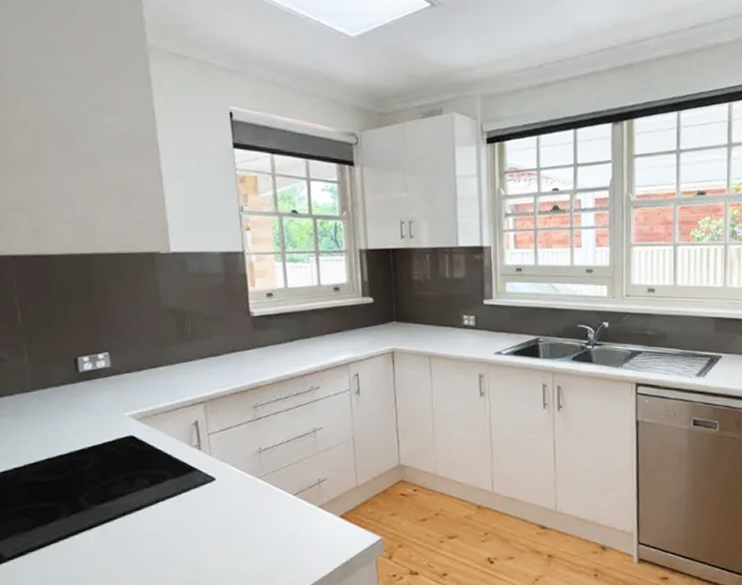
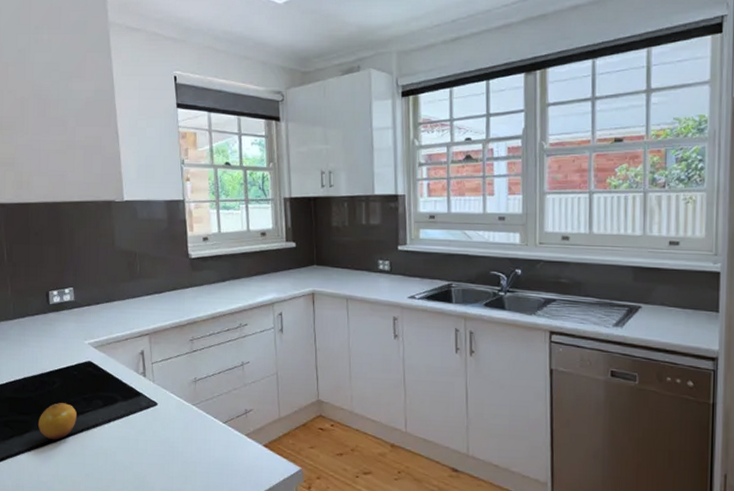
fruit: none [68,485,116,528] -> present [38,403,77,440]

